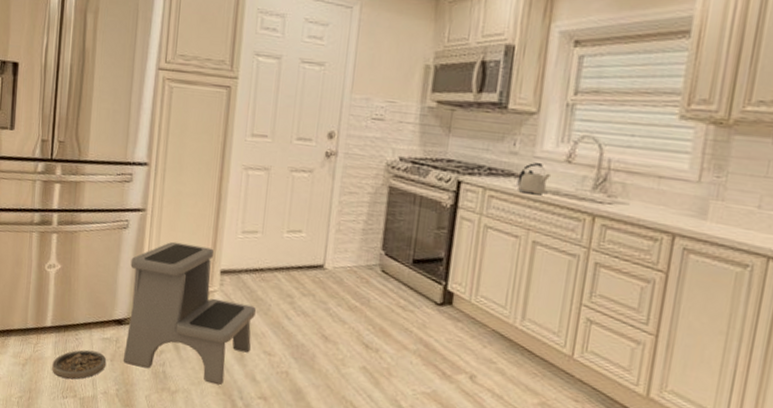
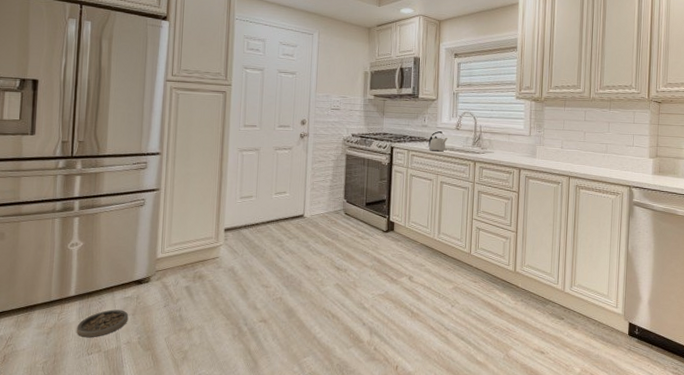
step stool: present [122,241,256,385] -> none [143,211,254,317]

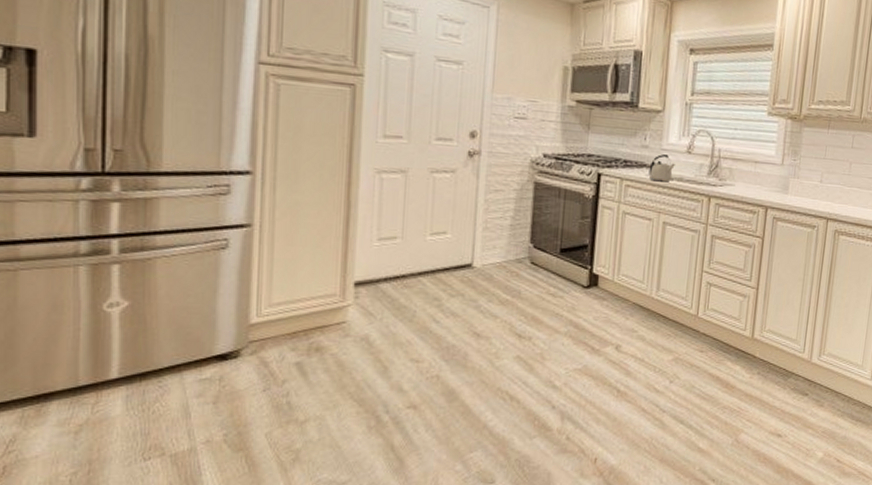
pet bowl: present [77,309,129,337] -> none [124,396,208,436]

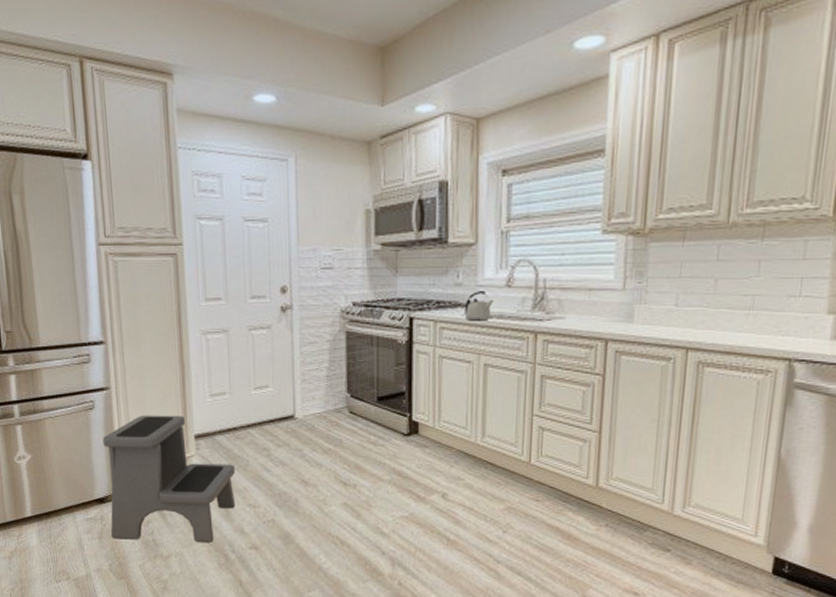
step stool: none [230,257,399,403] -> present [102,415,235,543]

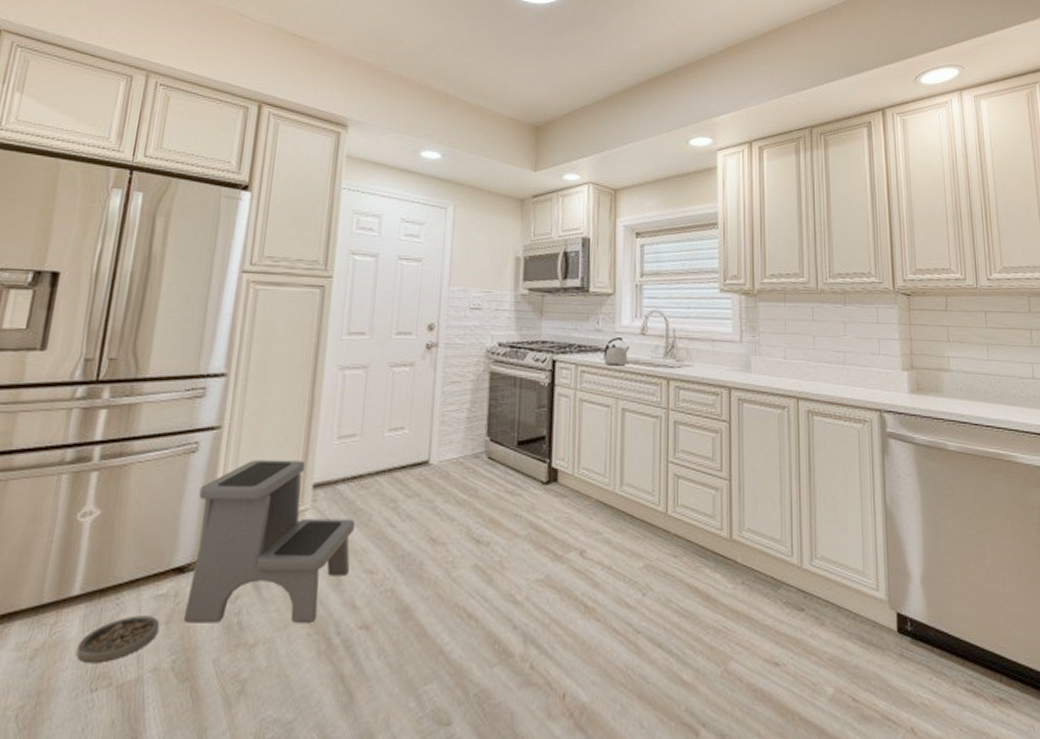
pet bowl: none [39,532,95,563] -> present [76,615,160,662]

